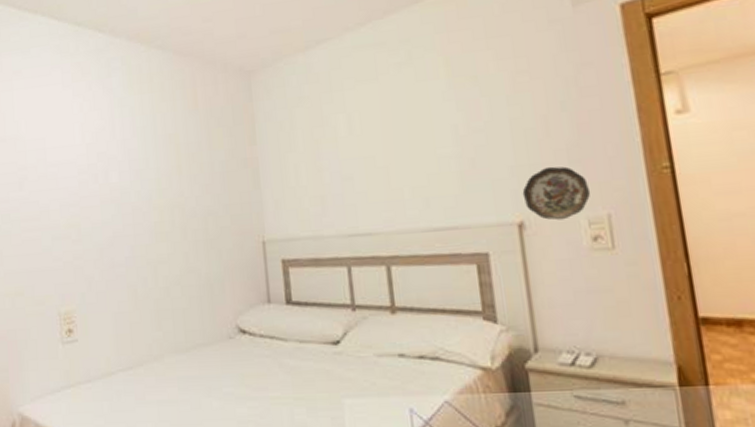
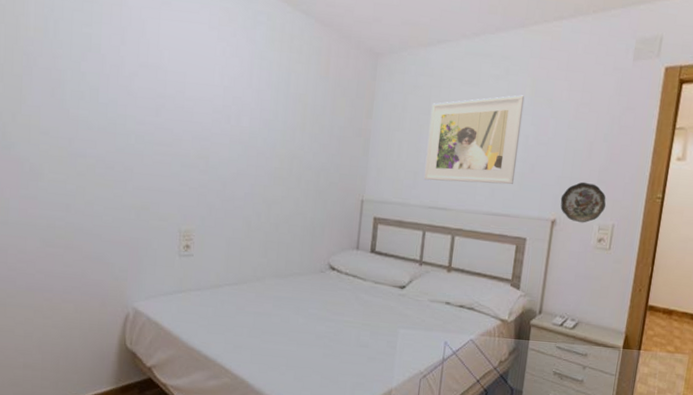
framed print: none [325,78,453,204] -> present [423,95,525,185]

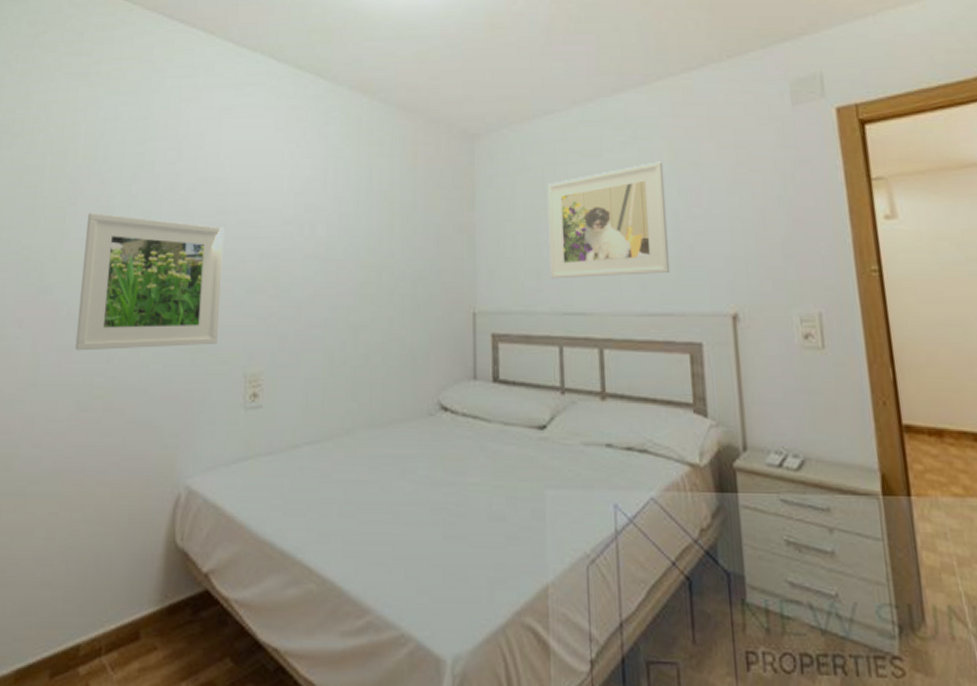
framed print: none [38,83,164,205] -> present [74,213,225,351]
decorative plate: present [560,181,606,223] -> none [737,260,804,315]

